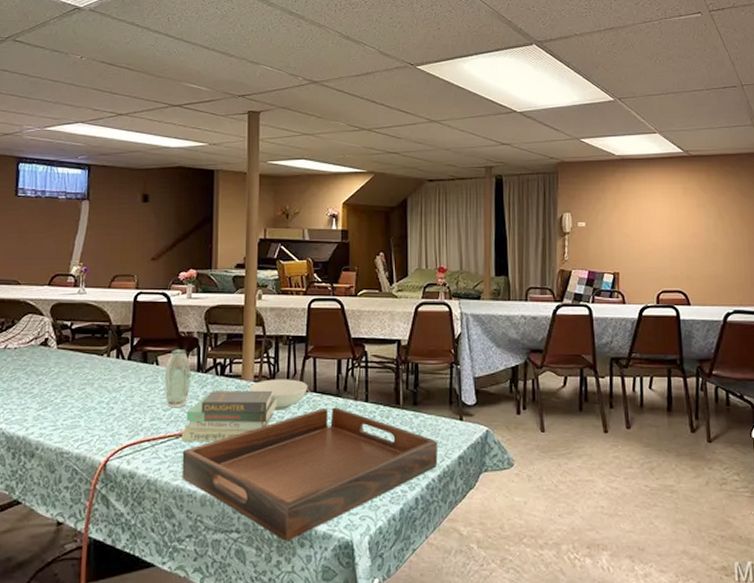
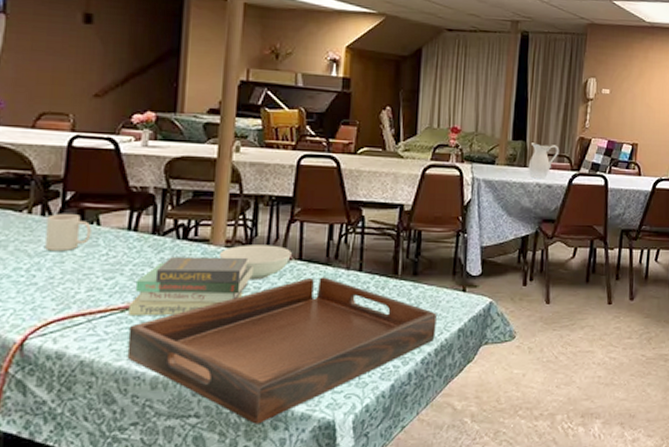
mug: none [120,355,152,388] -> present [45,213,92,252]
vase: present [164,349,191,408] -> none [107,207,144,277]
pitcher: none [512,277,541,311] -> present [528,143,560,179]

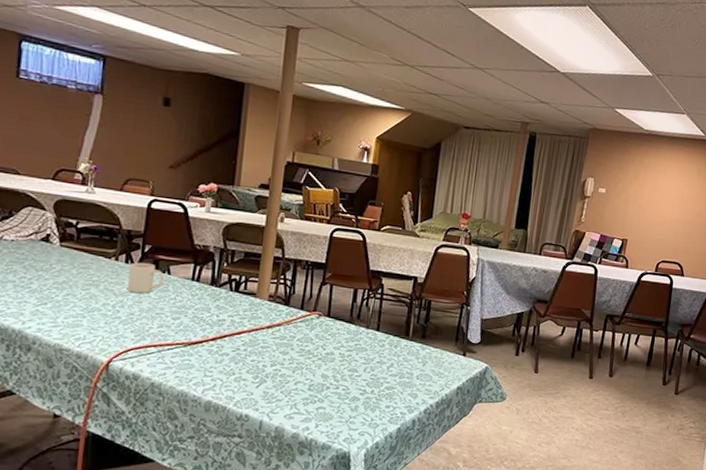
serving tray: present [127,277,437,425] -> none [187,332,440,449]
books: present [128,257,253,315] -> none [189,305,290,353]
bowl: present [219,245,292,280] -> none [263,300,322,331]
pitcher: present [528,143,560,179] -> none [527,232,557,265]

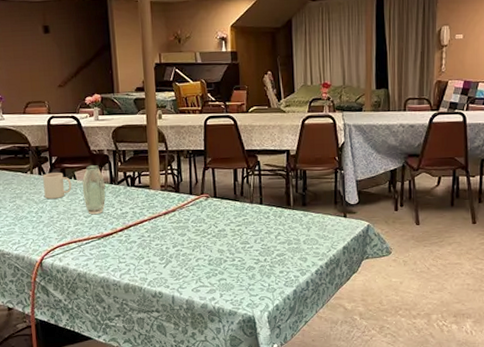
vase: none [175,261,205,318] -> present [82,165,106,215]

